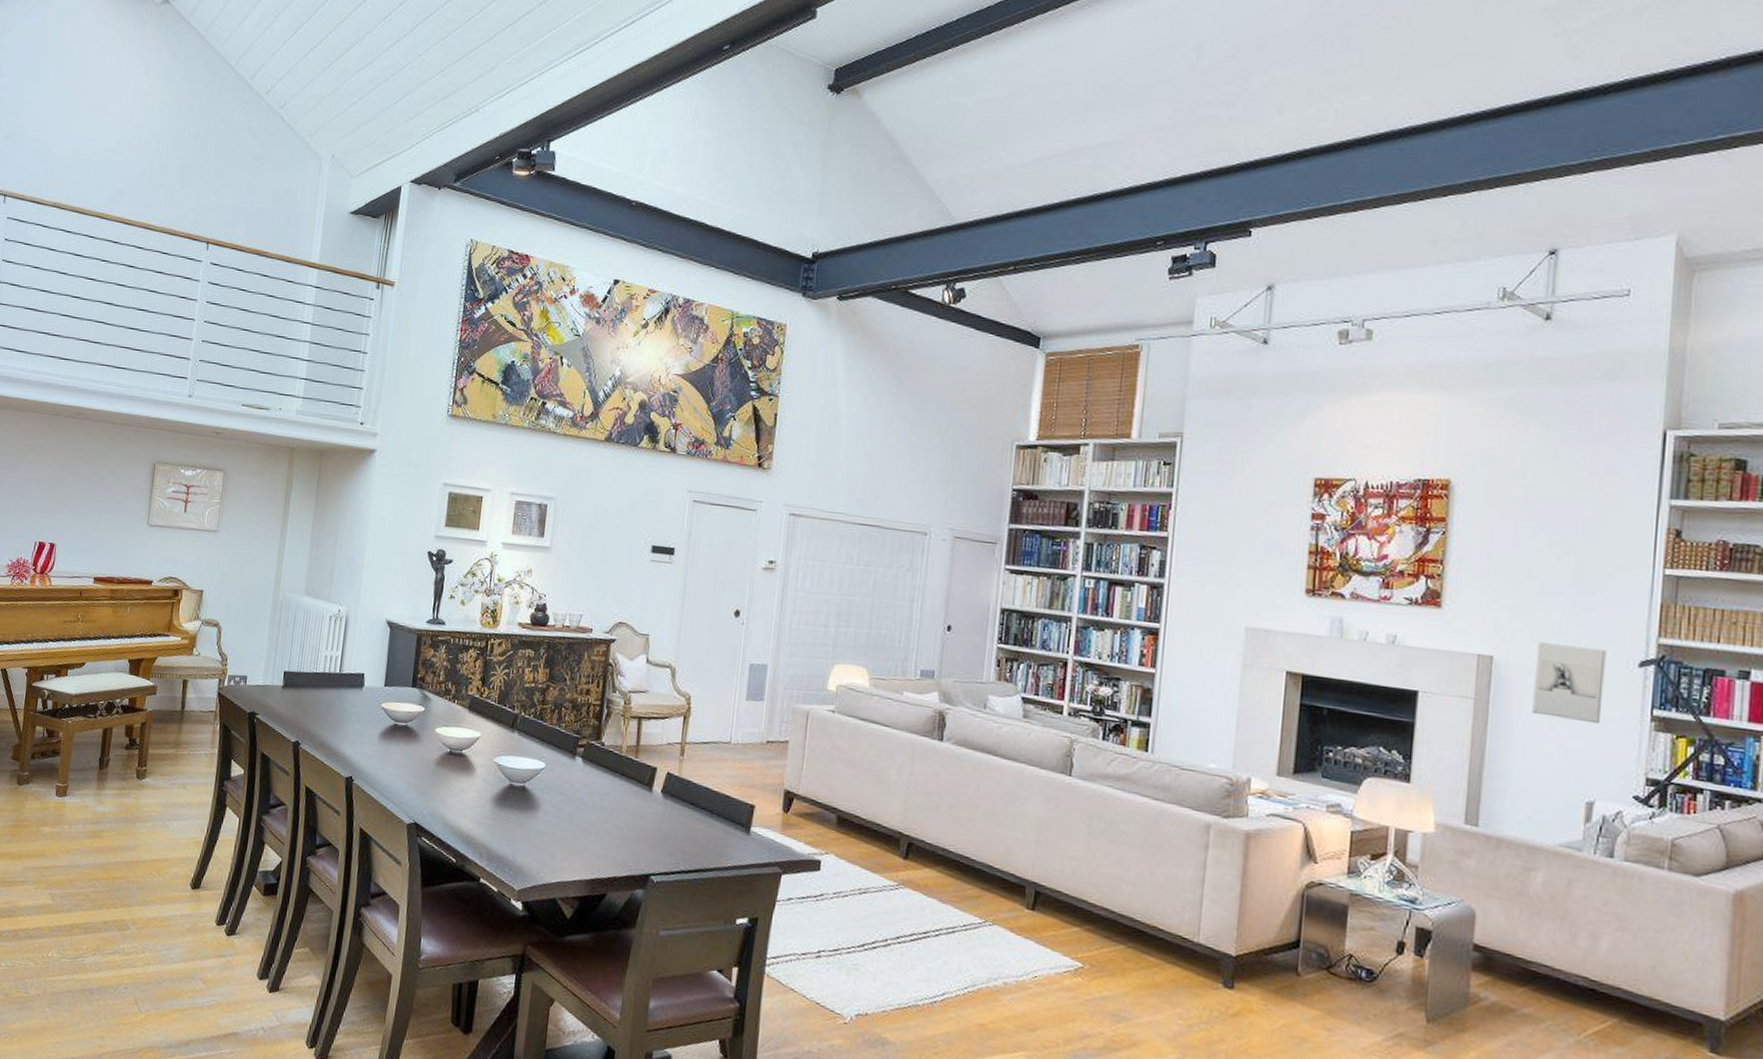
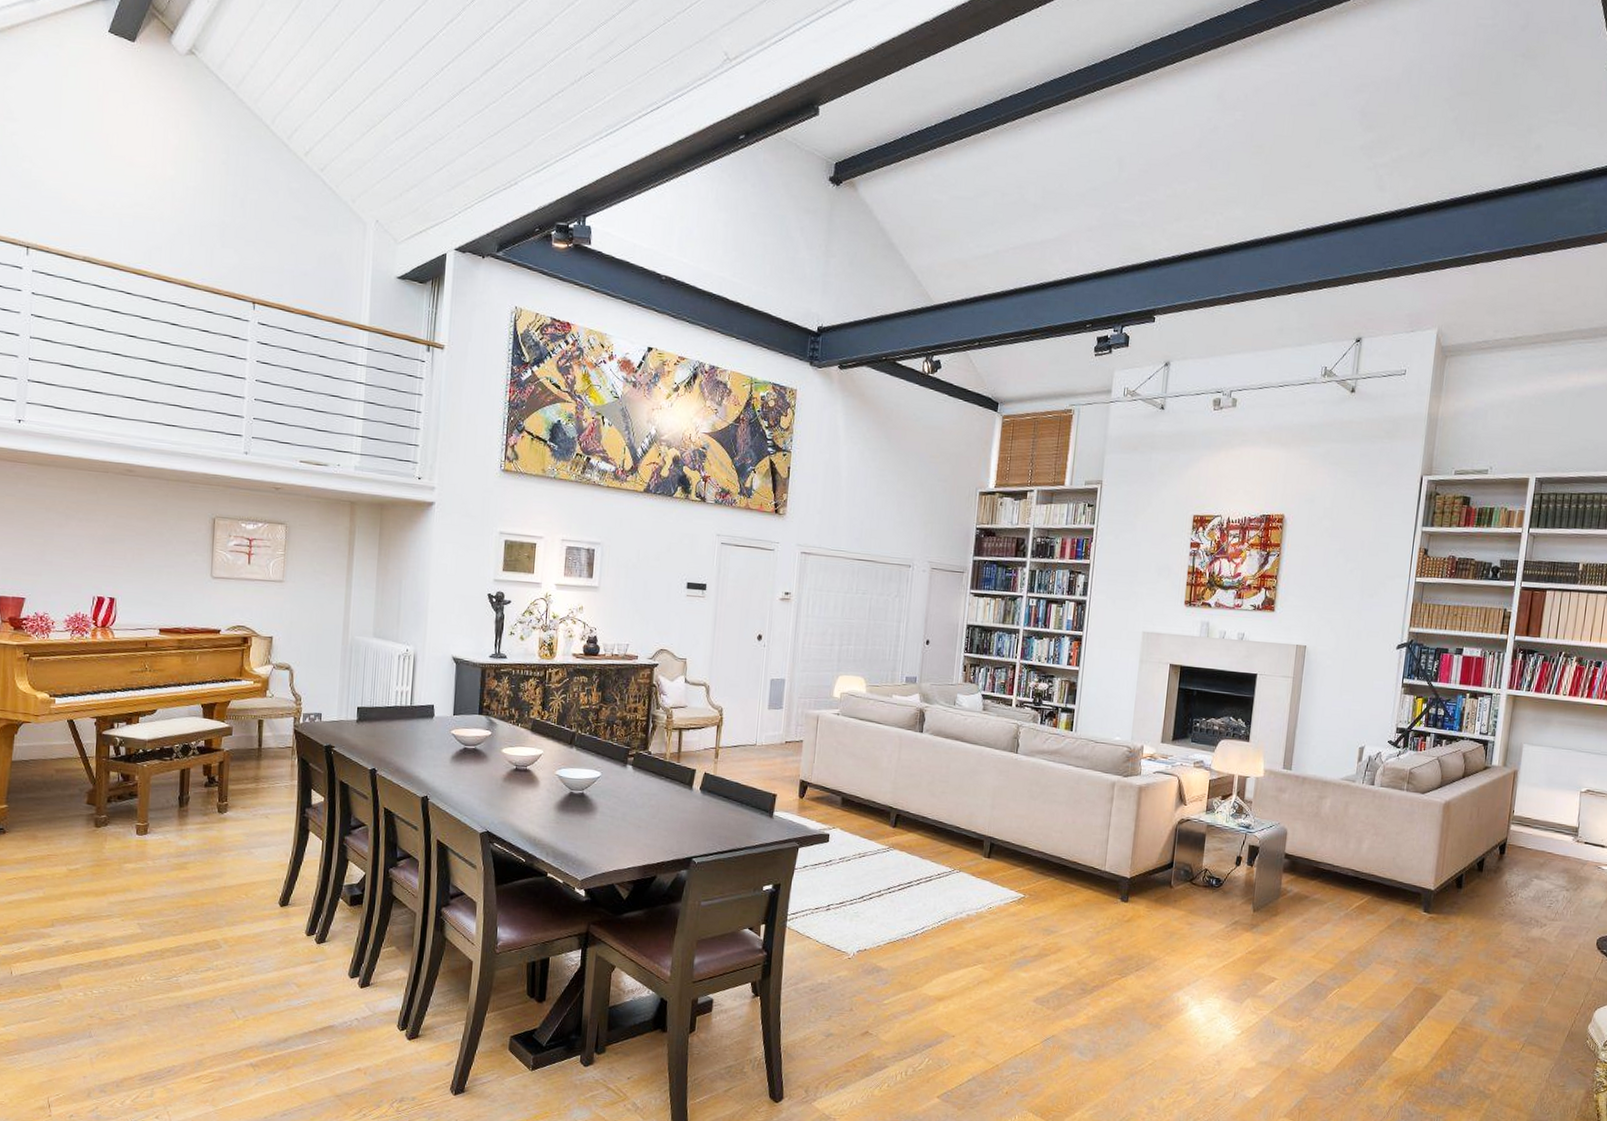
wall sculpture: present [1532,642,1607,725] -> none [1329,634,1377,692]

